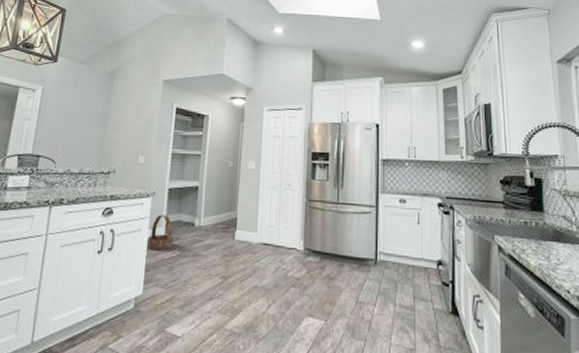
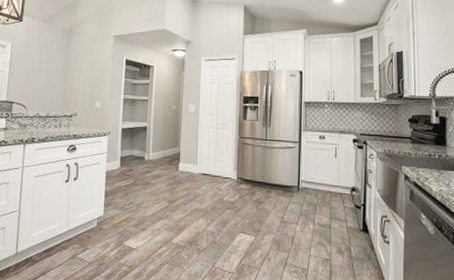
basket: present [147,215,175,251] -> none [106,150,128,180]

